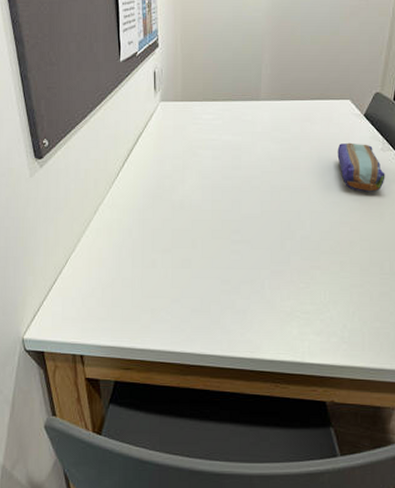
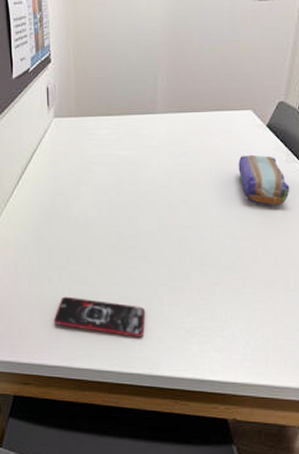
smartphone: none [156,280,248,321] -> present [53,296,146,337]

